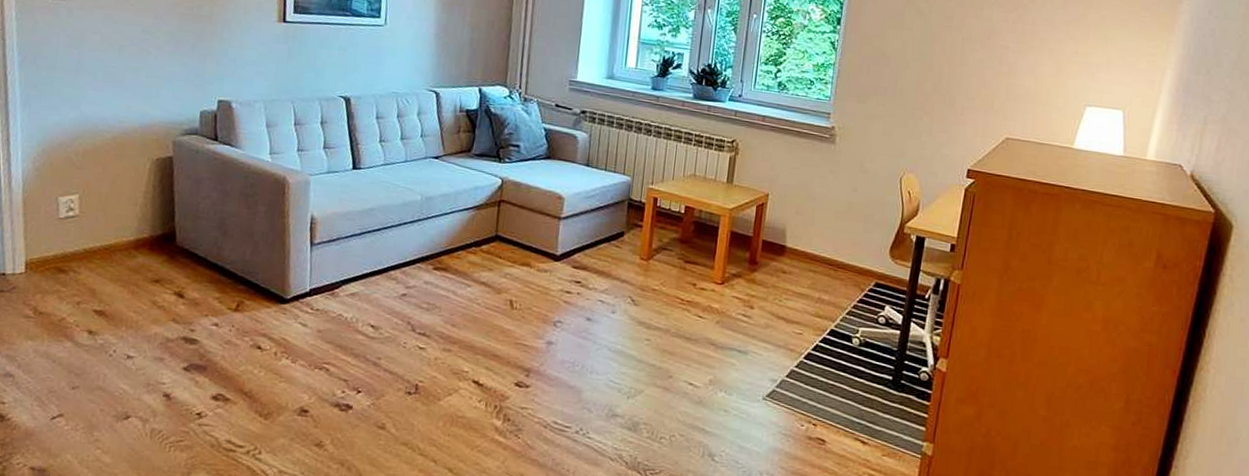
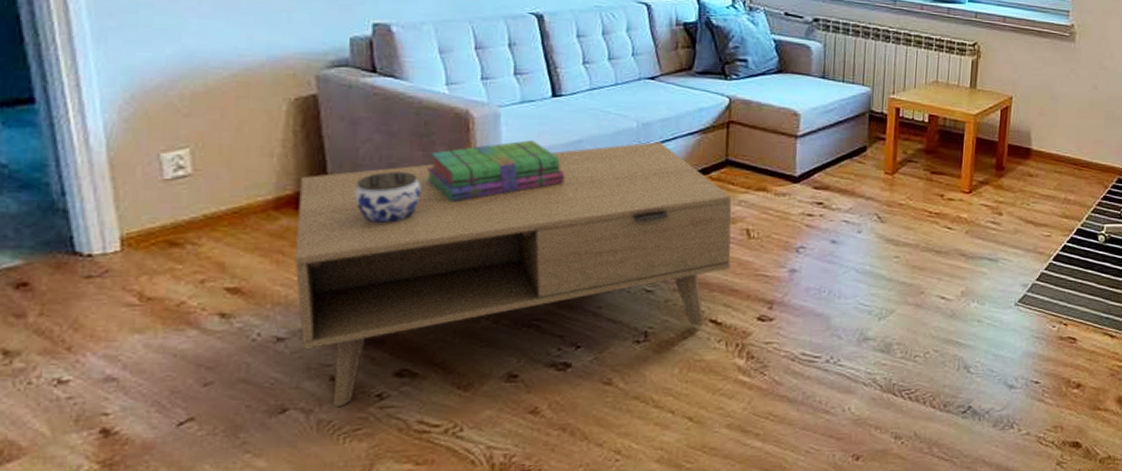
coffee table: none [145,214,499,420] -> present [295,142,732,408]
jar: none [193,224,244,268] -> present [353,171,422,223]
stack of books: none [249,205,359,254] -> present [426,140,565,201]

